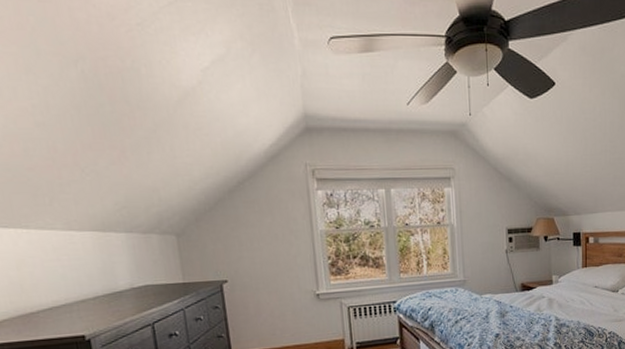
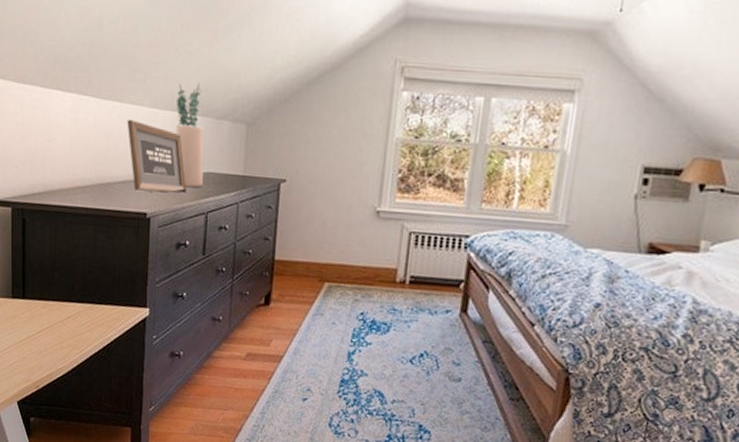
picture frame: none [39,245,126,315] -> present [127,119,187,194]
vase: none [92,201,143,303] -> present [175,83,205,188]

